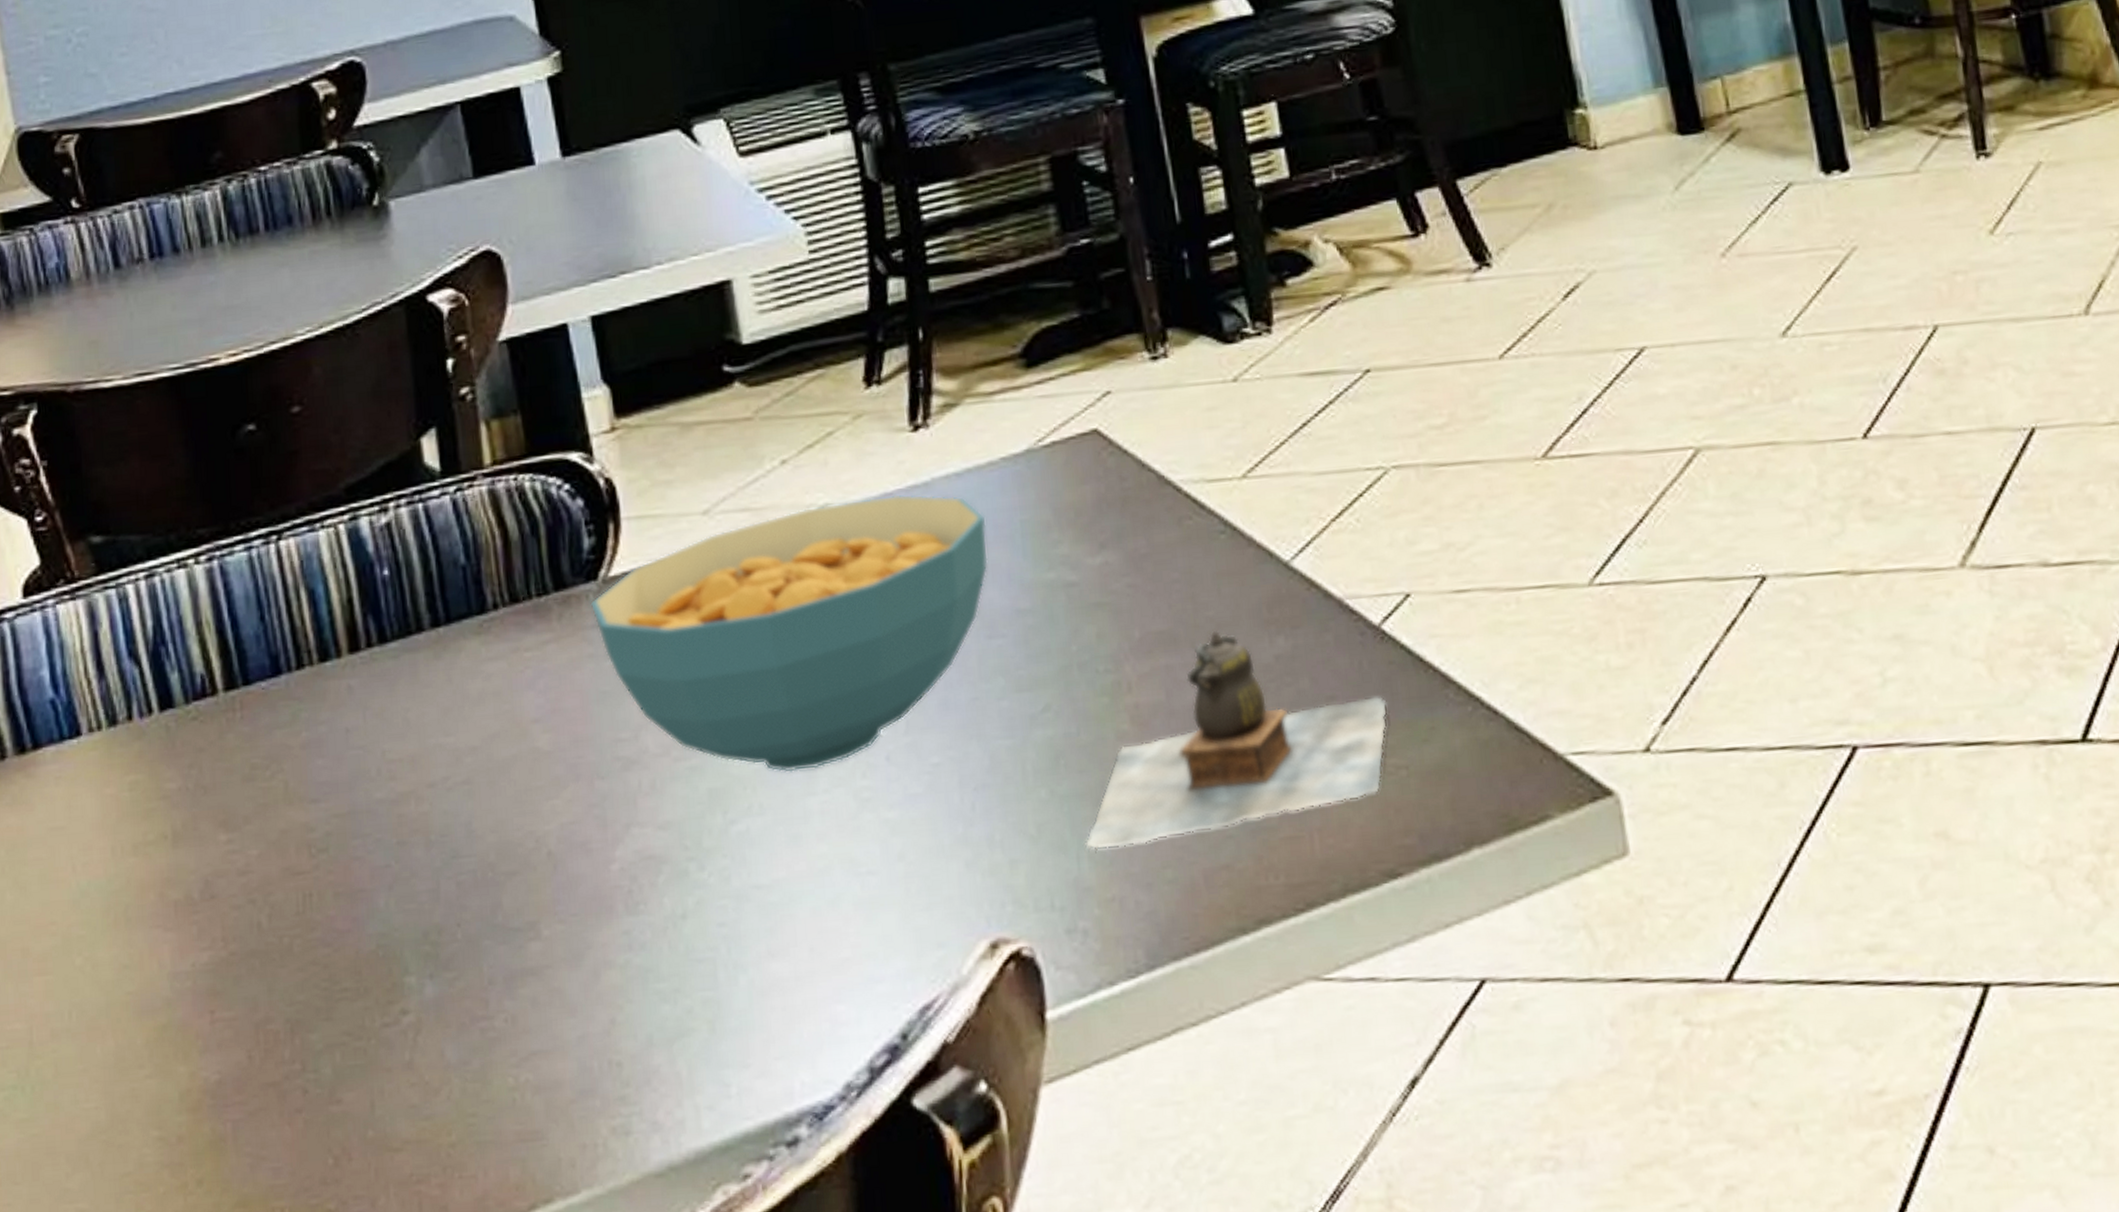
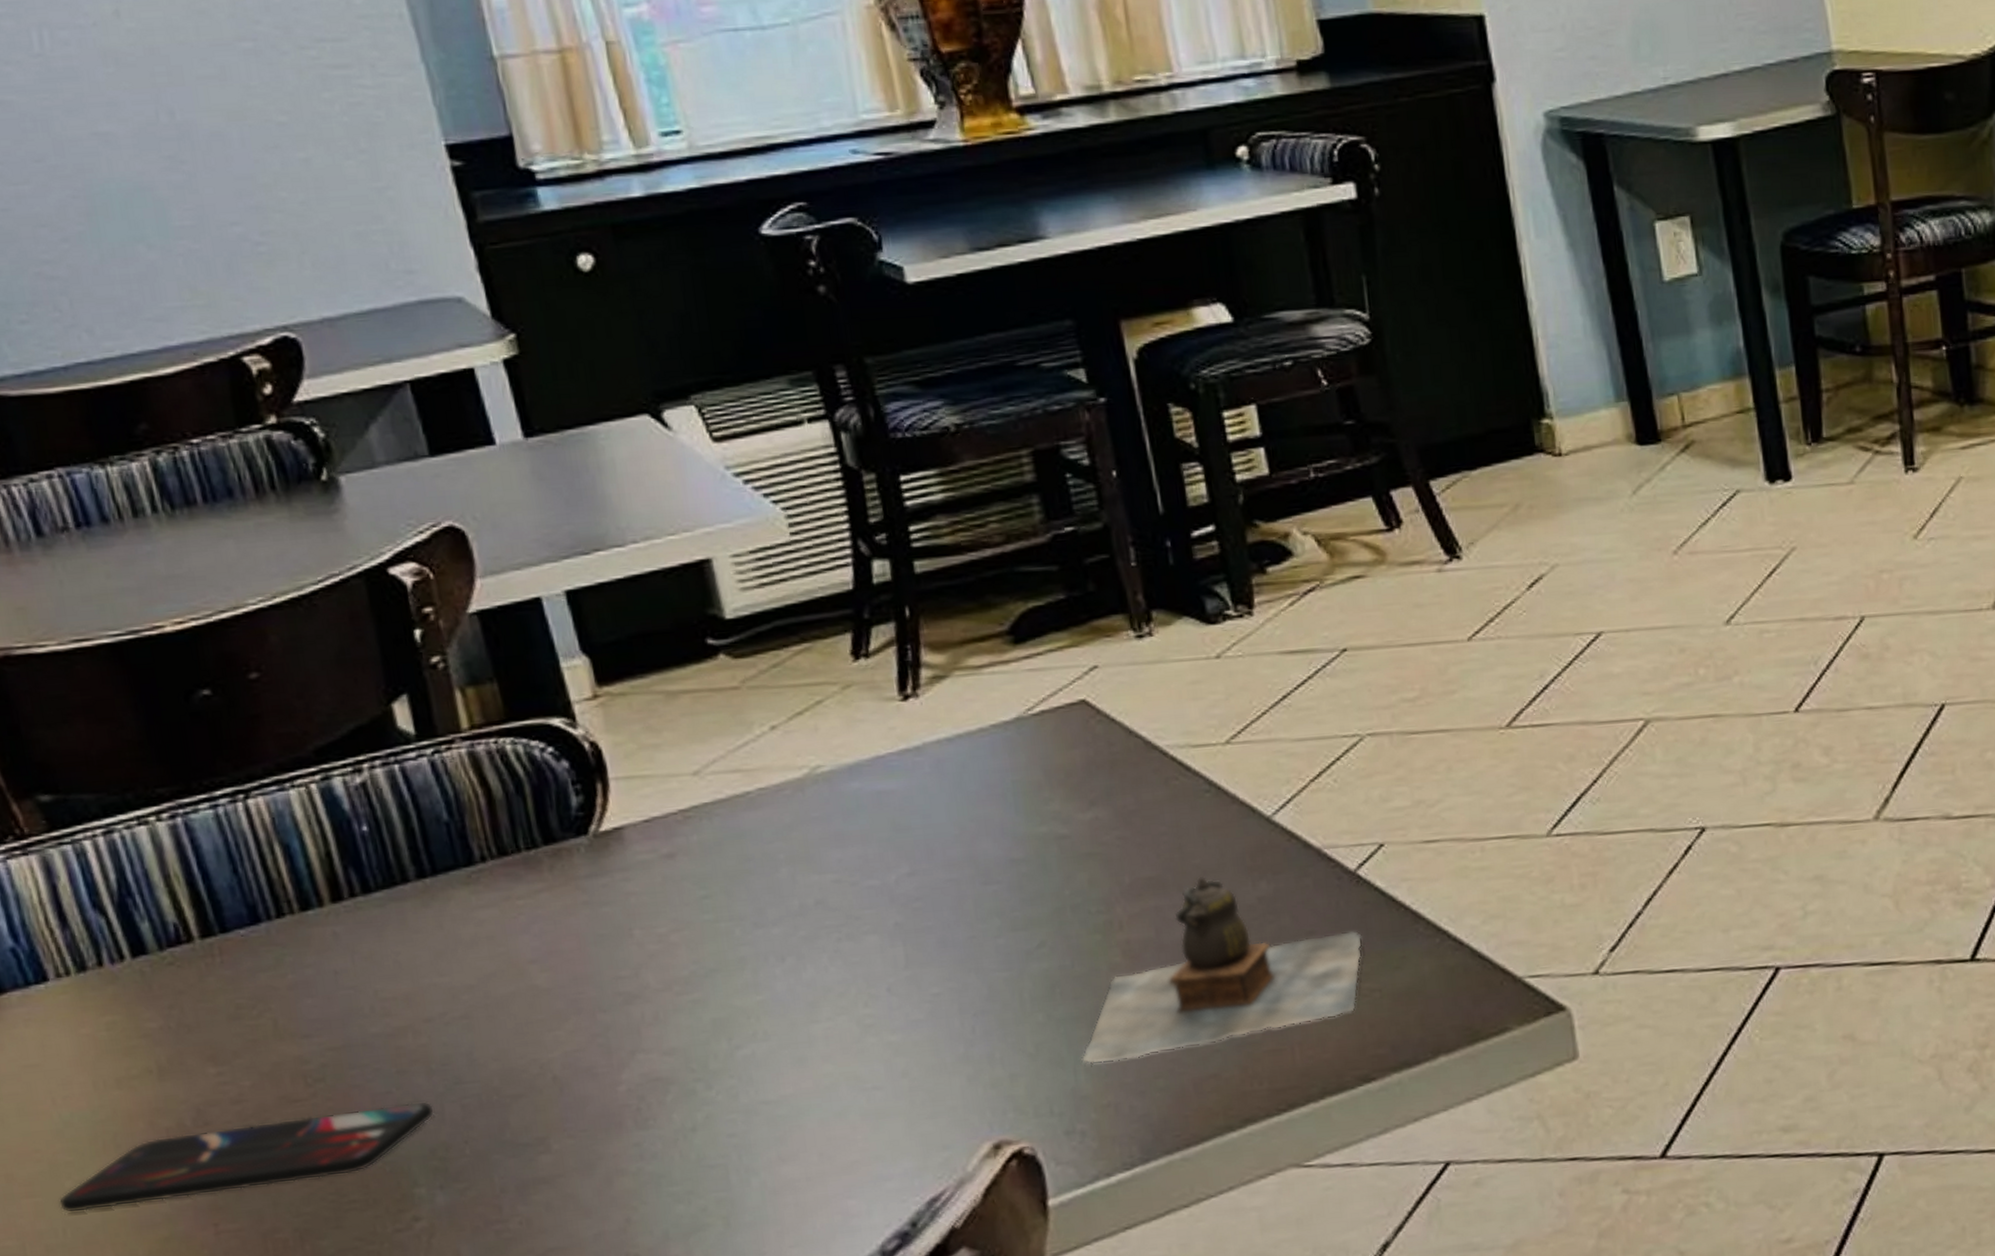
smartphone: none [67,877,431,994] -> present [58,1101,435,1213]
cereal bowl: present [590,494,988,773] -> none [581,757,982,1004]

